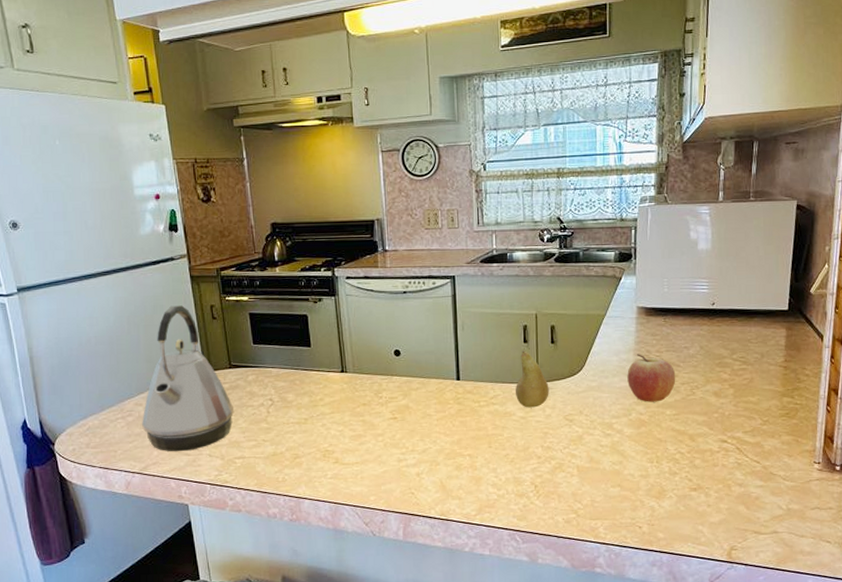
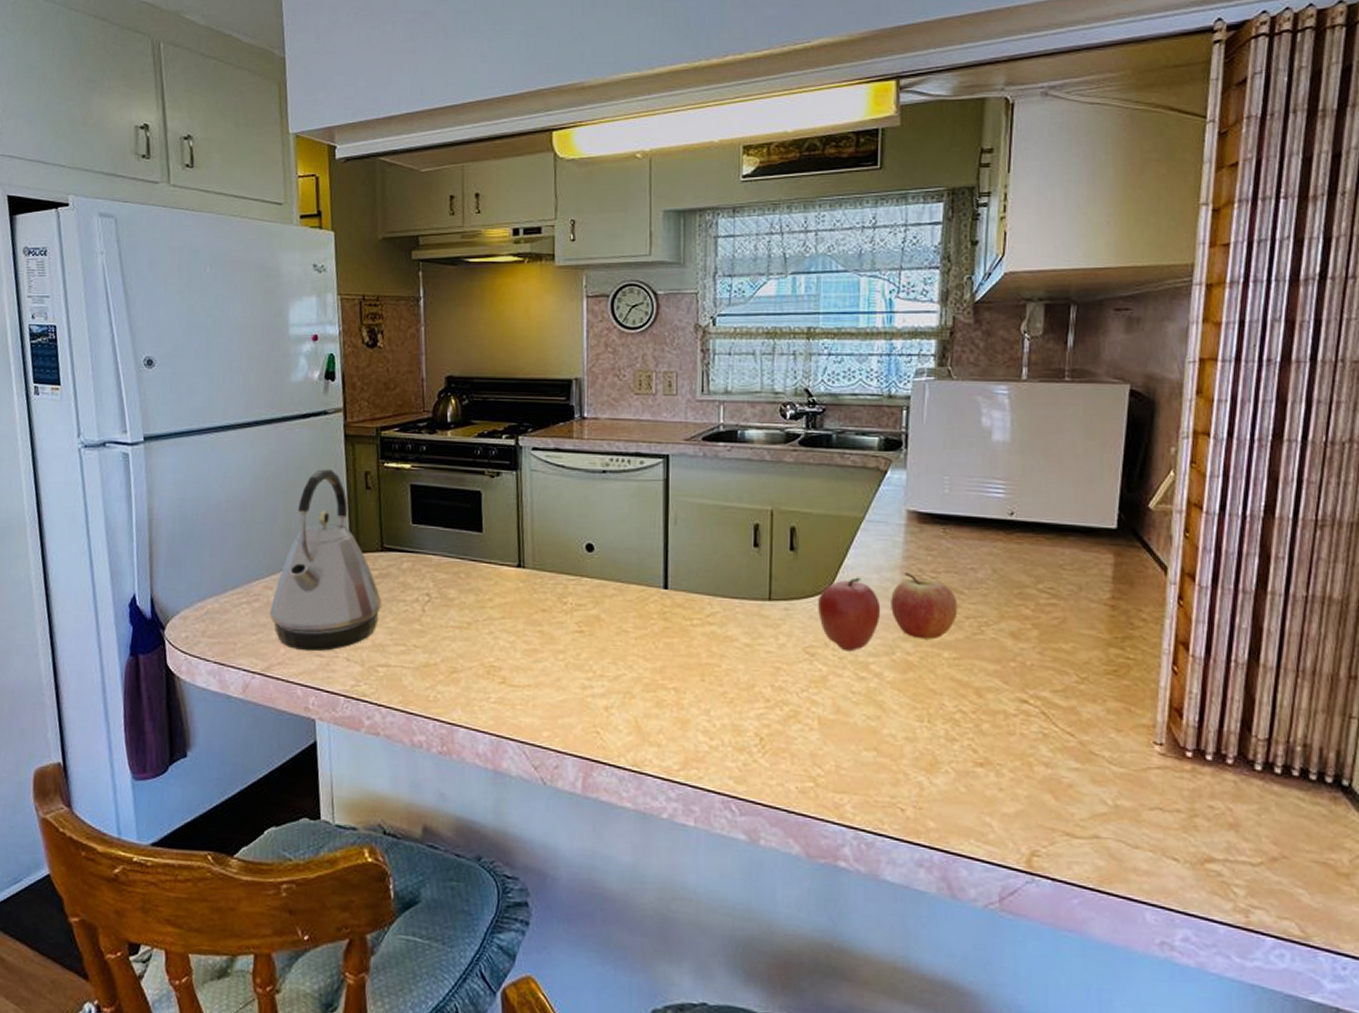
fruit: present [516,351,549,408] -> none [740,557,785,633]
fruit: none [574,360,620,416] -> present [818,577,881,652]

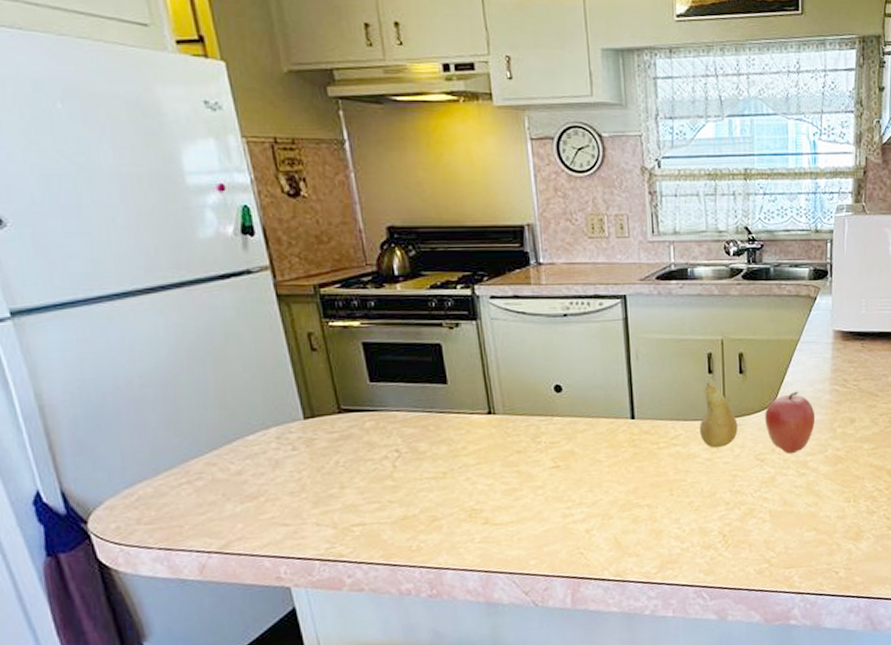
kettle: present [270,469,383,652] -> none [217,333,349,523]
fruit: none [740,557,785,633] -> present [700,383,738,448]
fruit: present [891,573,958,640] -> none [823,383,874,437]

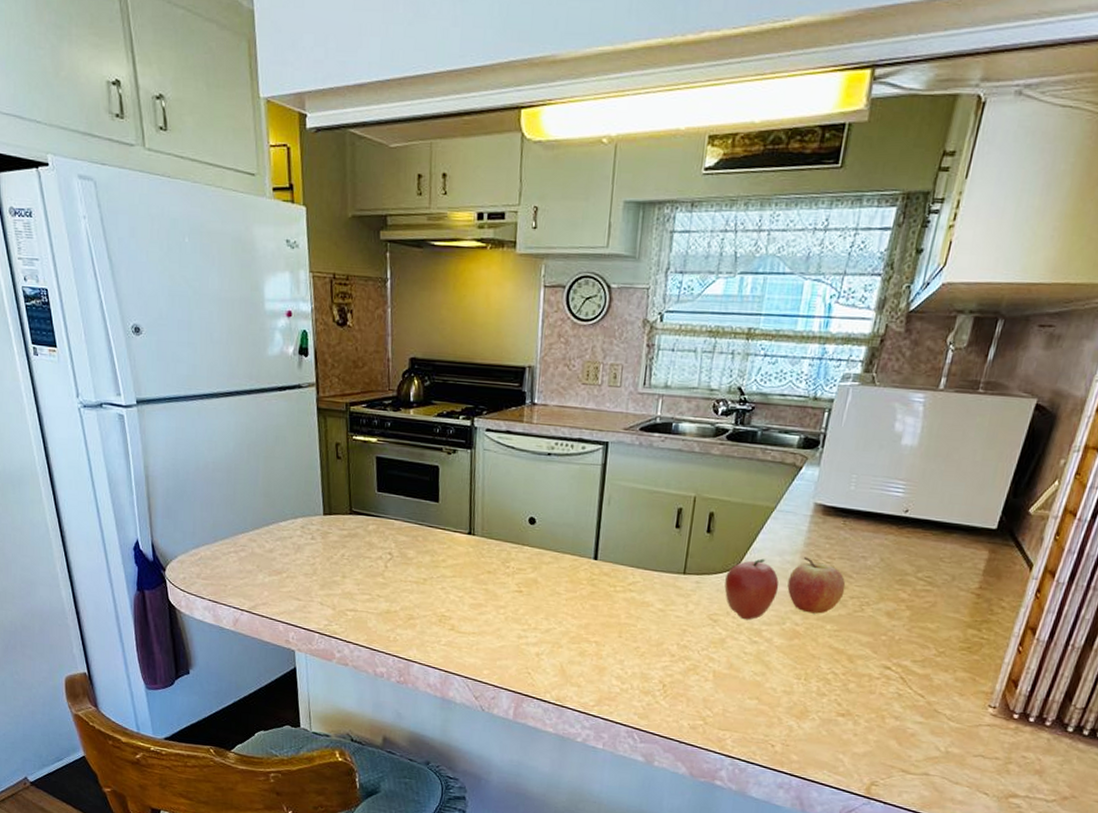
fruit: present [700,383,738,448] -> none [657,536,697,601]
fruit: none [823,383,874,437] -> present [787,557,846,614]

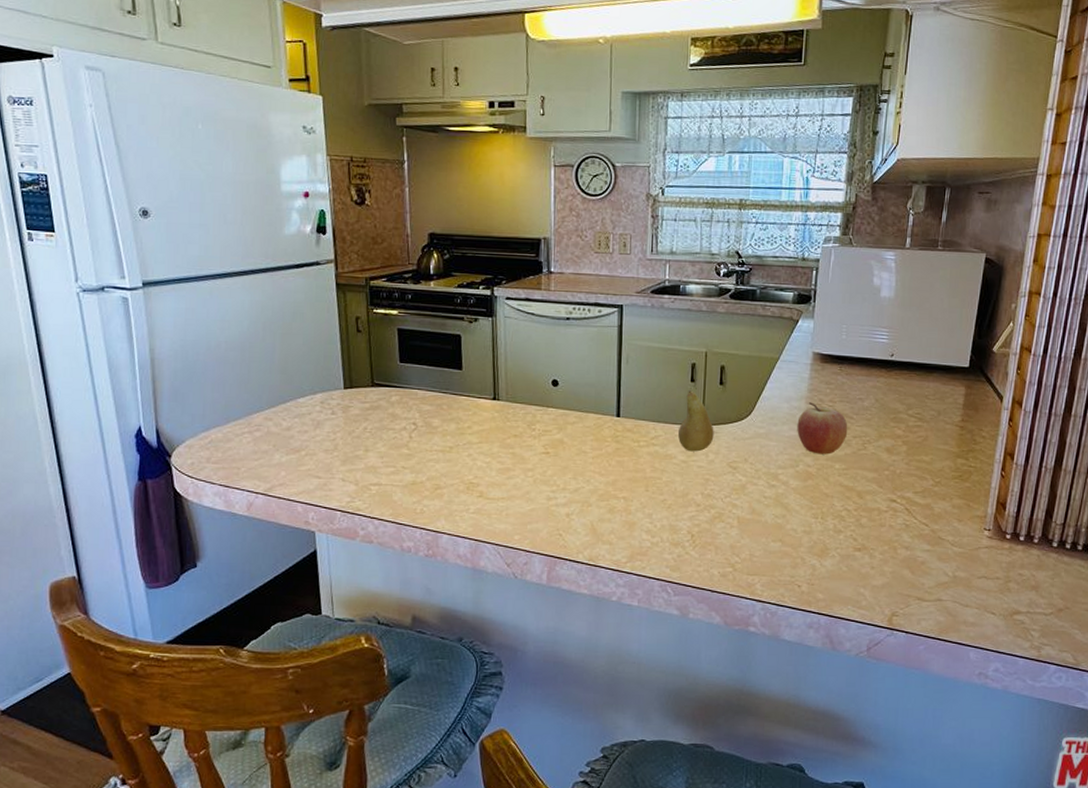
fruit: none [657,536,697,601] -> present [678,390,714,452]
fruit: present [724,558,779,620] -> none [740,406,790,465]

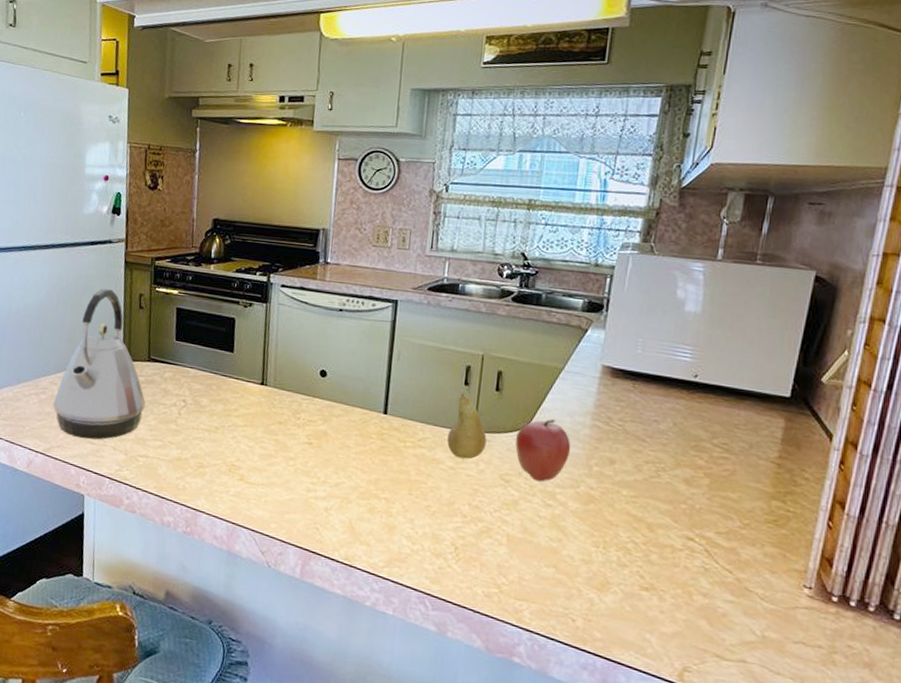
kettle: none [270,314,374,474] -> present [53,288,146,440]
fruit: none [740,406,790,465] -> present [515,419,571,482]
fruit: present [797,402,848,455] -> none [579,419,640,479]

